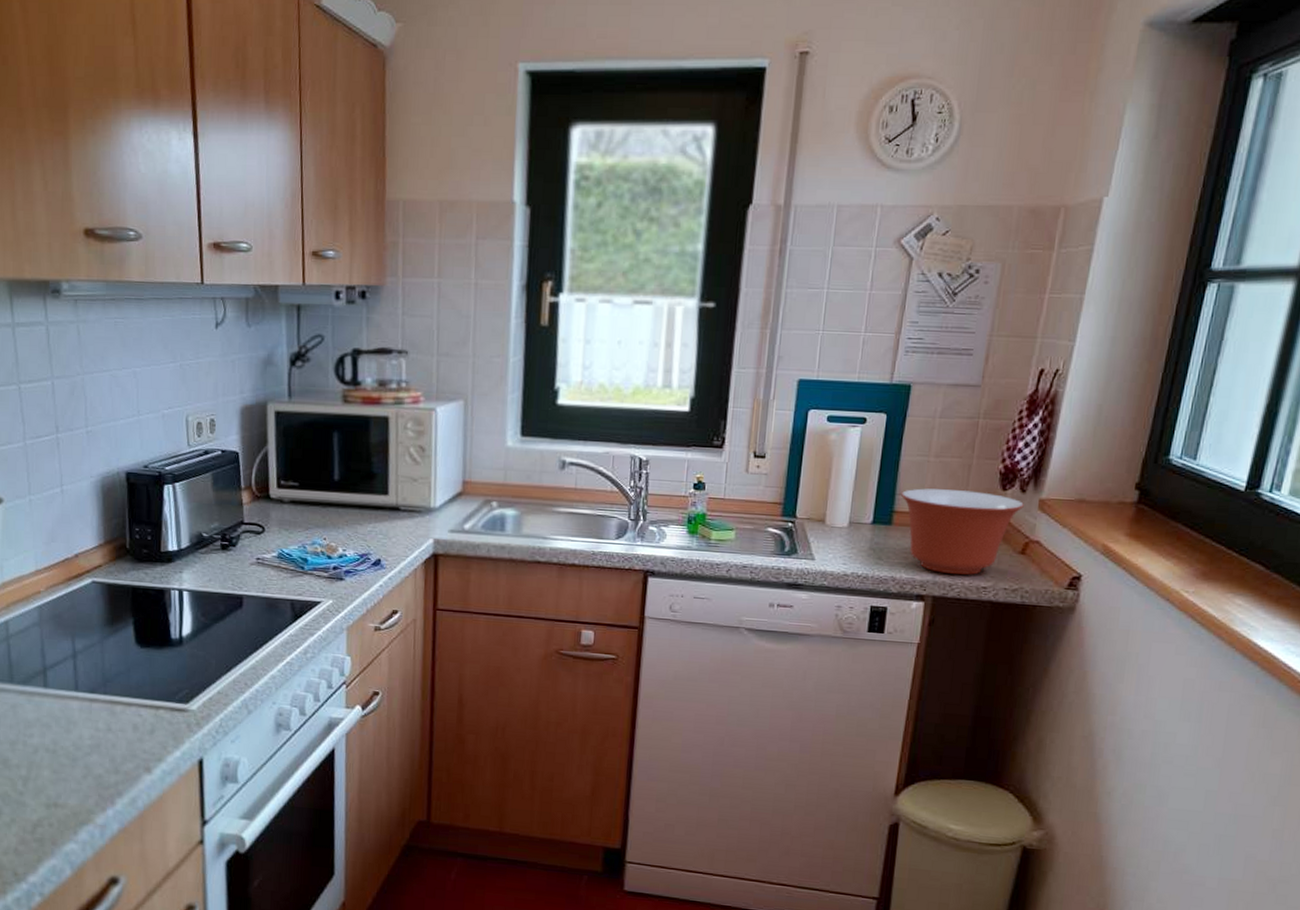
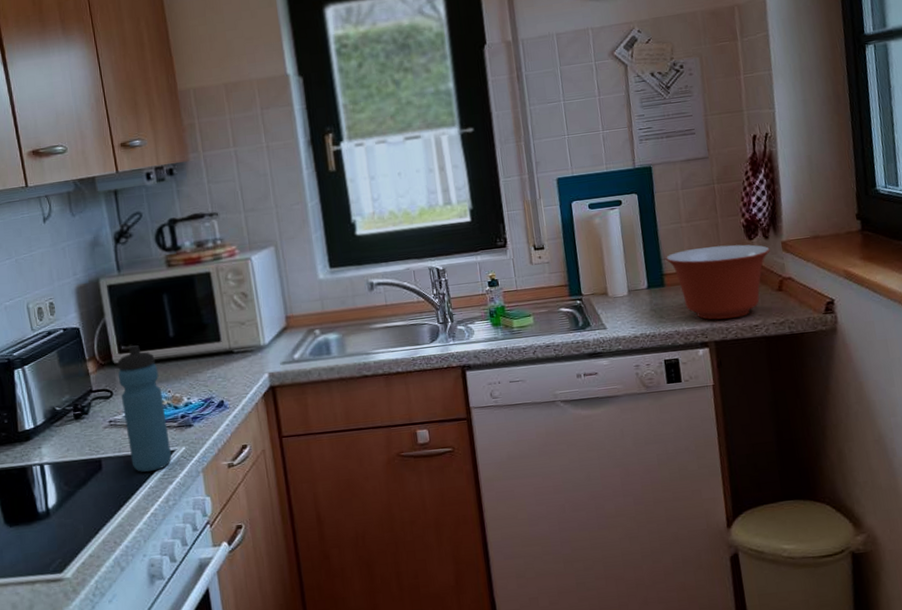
water bottle: none [272,482,318,619] -> present [117,345,172,472]

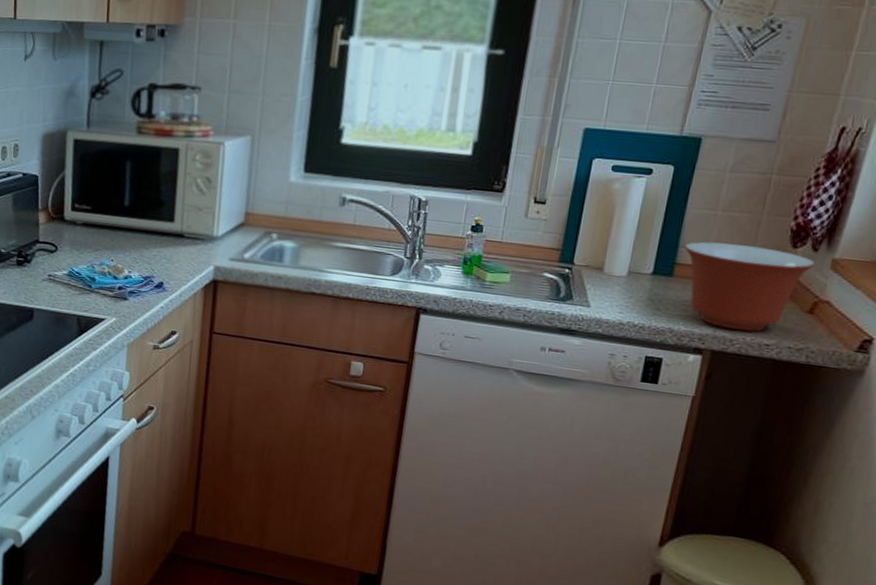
water bottle: present [117,345,172,472] -> none [62,206,106,334]

